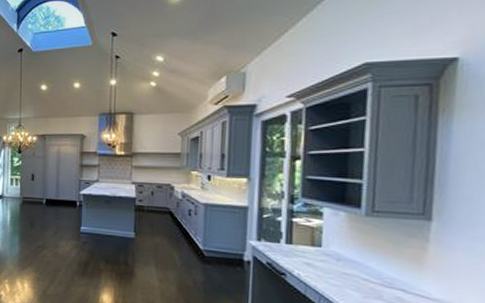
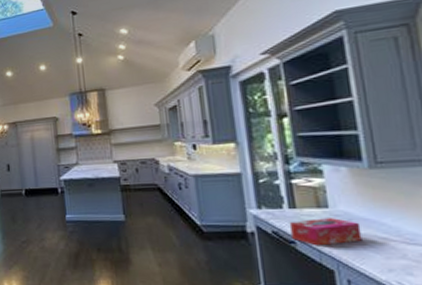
tissue box: none [282,255,347,281] -> present [289,217,362,246]

